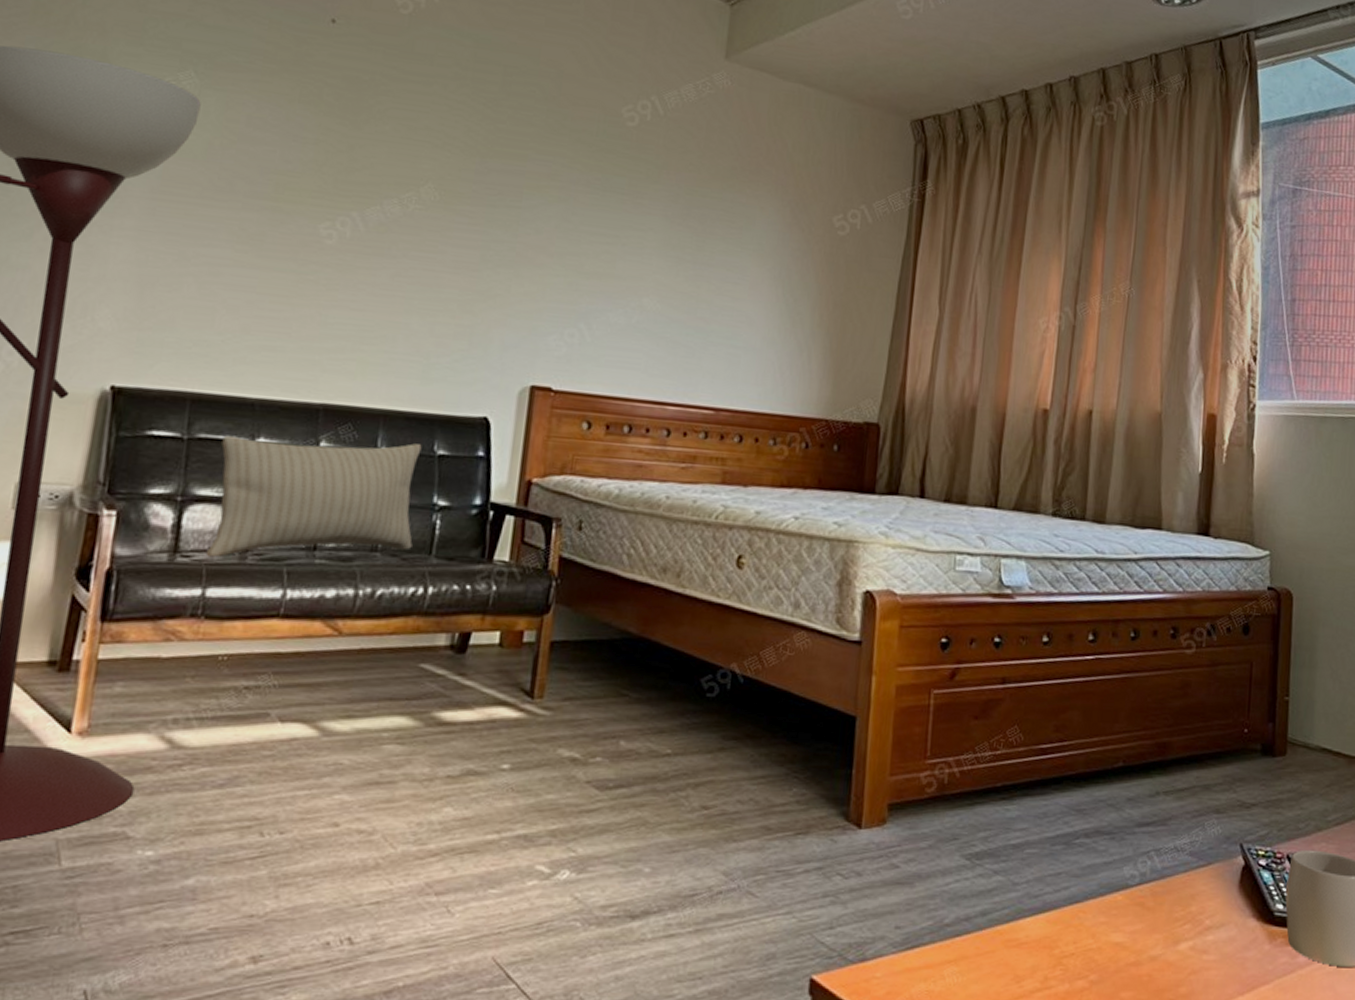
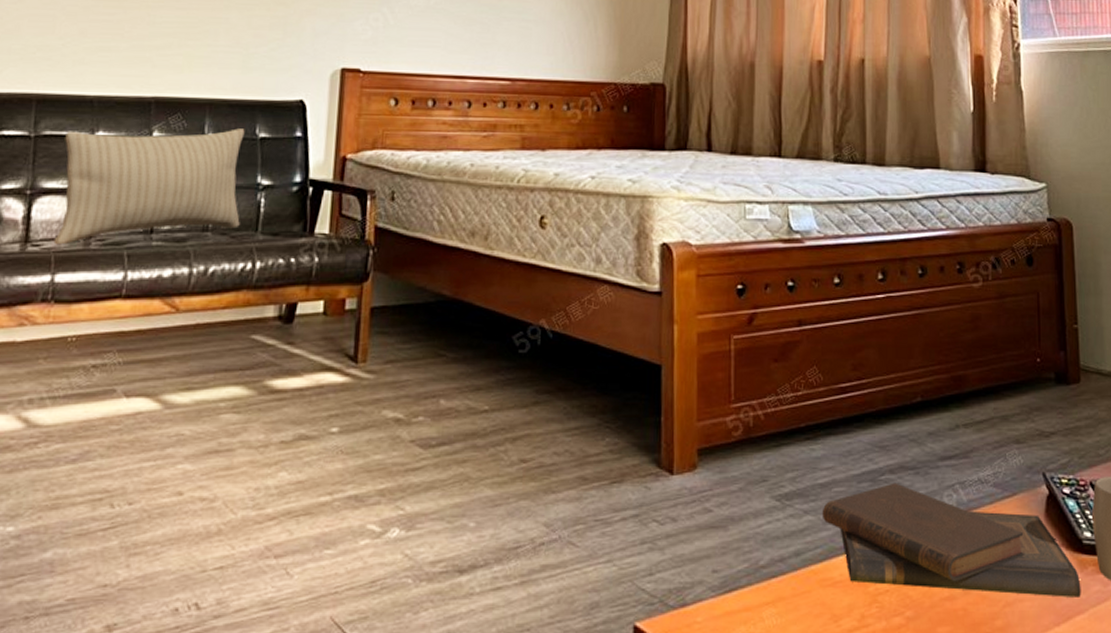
diary: none [1011,846,1269,969] -> present [822,482,1081,599]

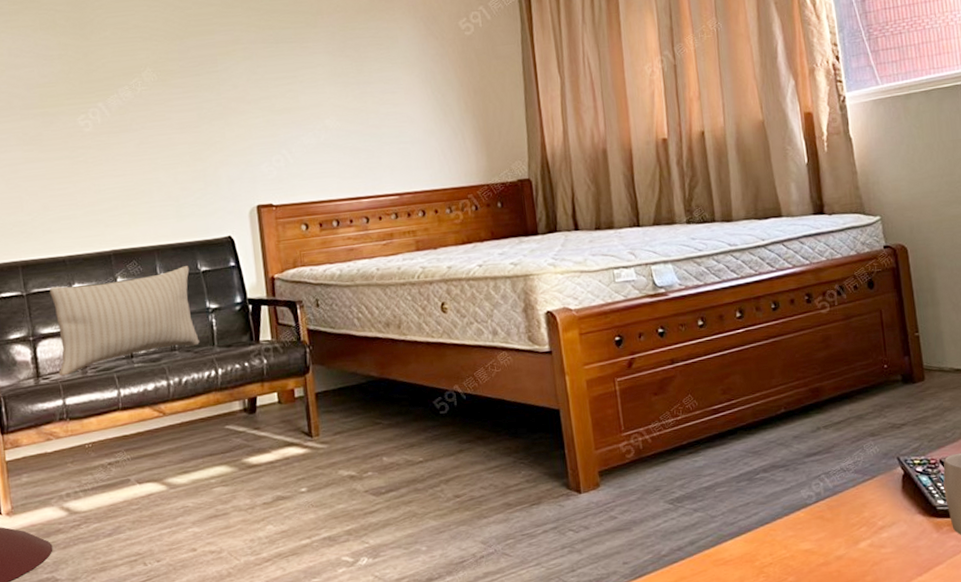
diary: present [822,482,1081,599] -> none [709,479,939,560]

